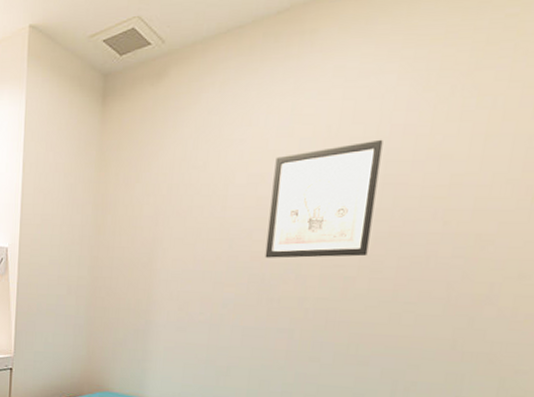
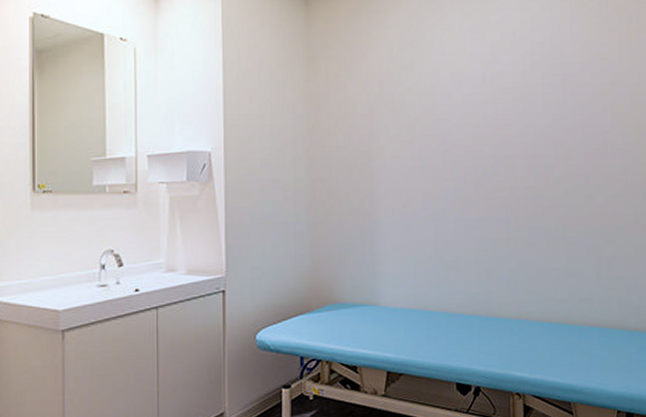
wall art: present [265,139,383,258] -> none [473,45,560,151]

